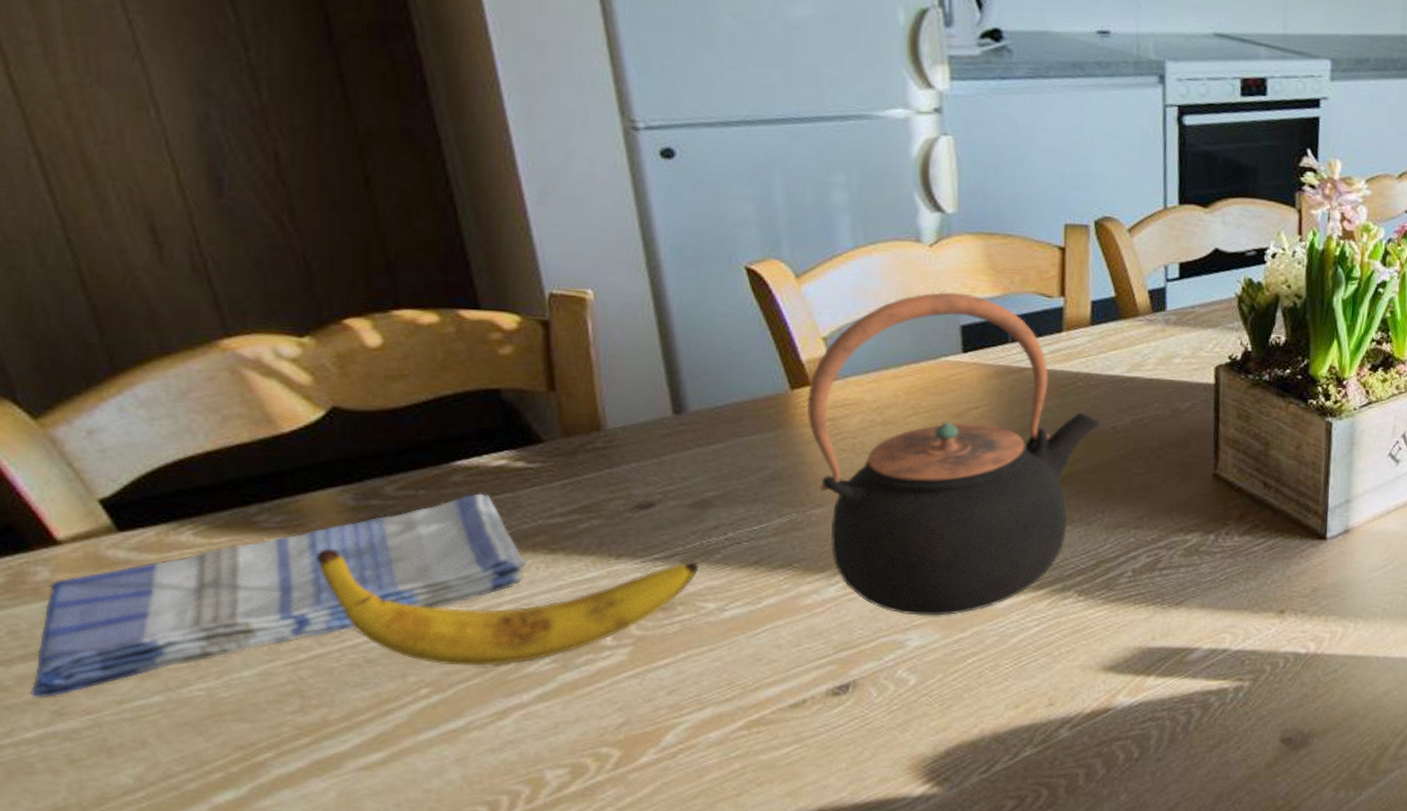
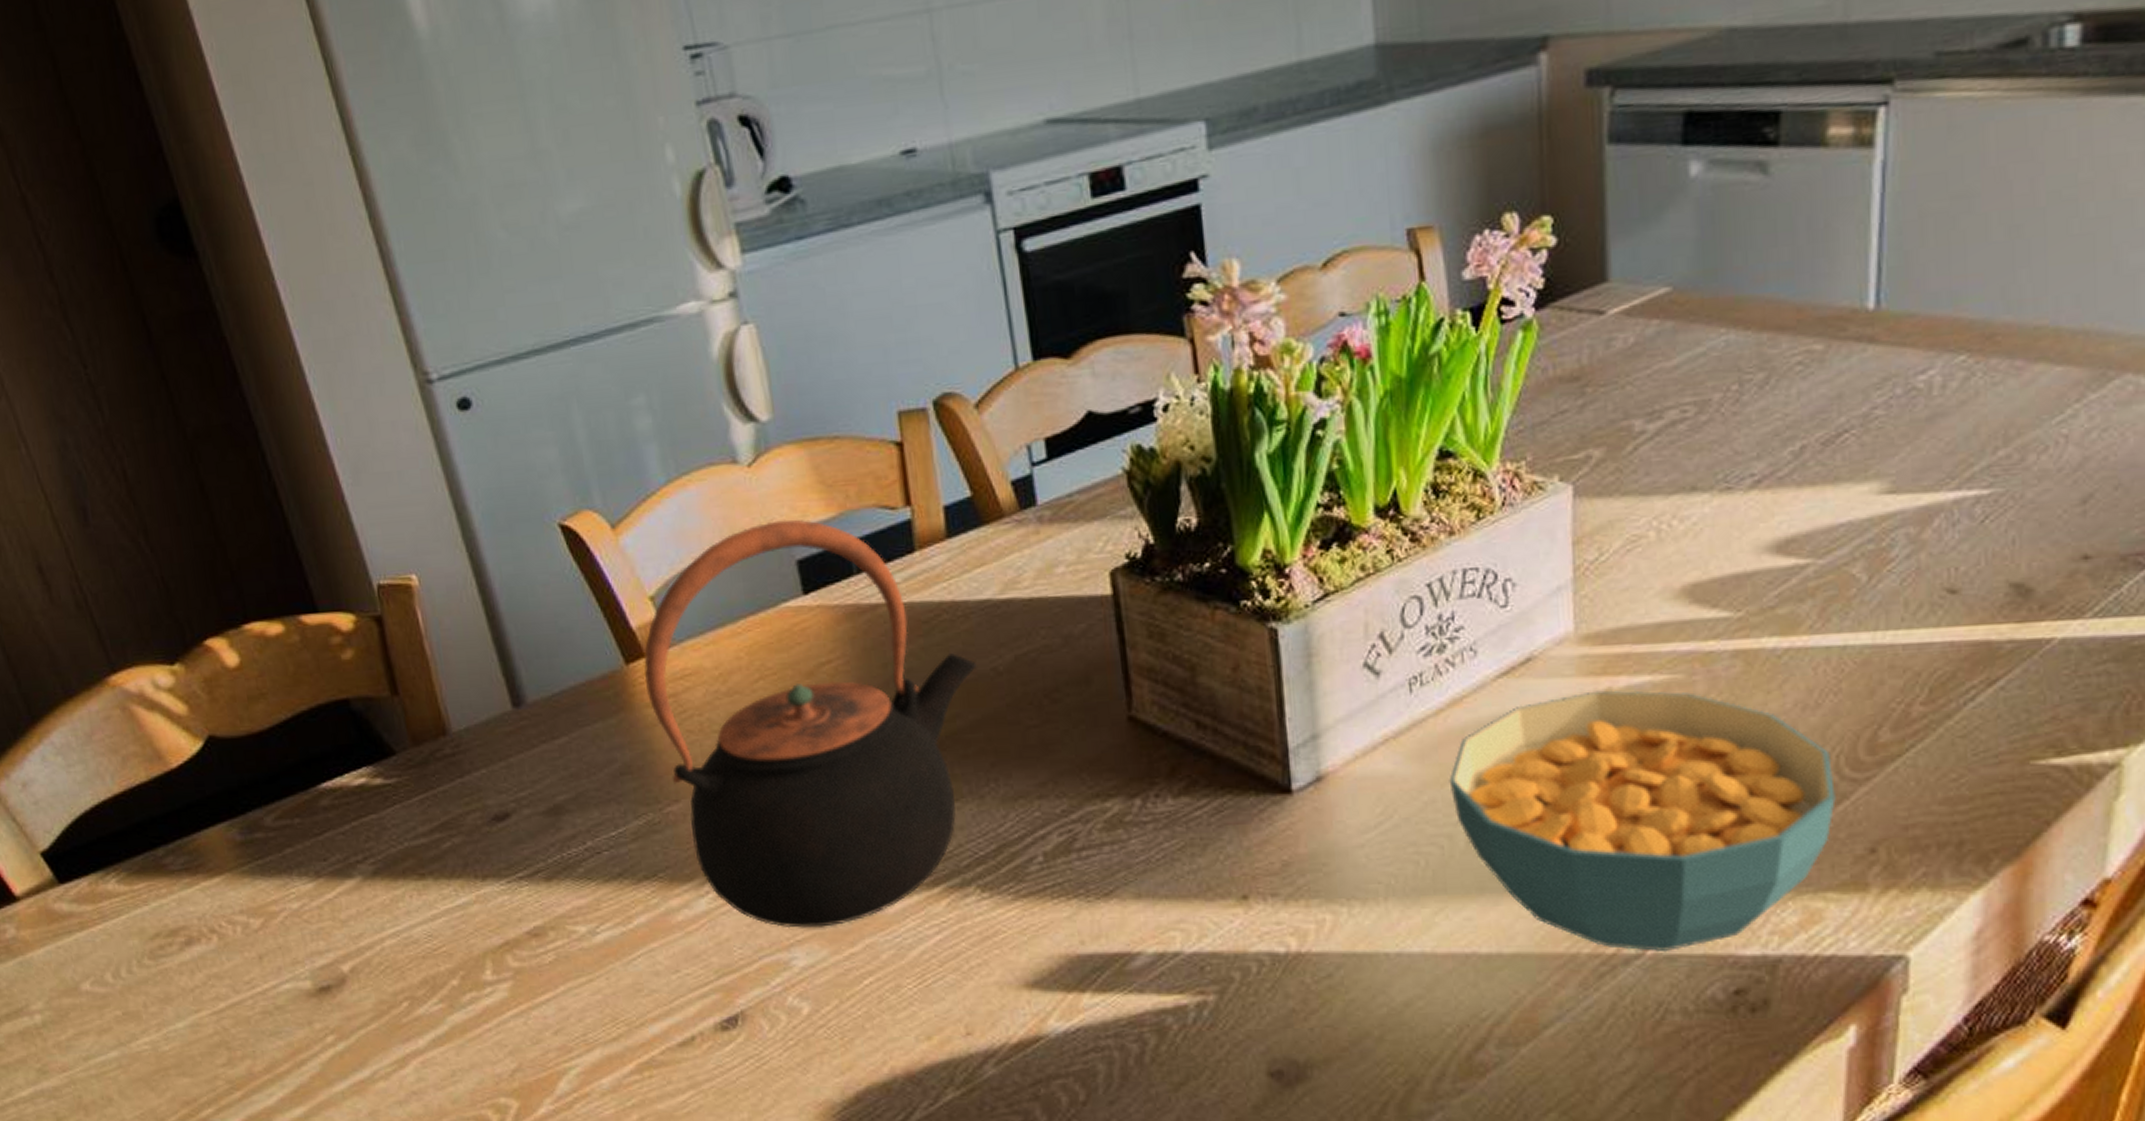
dish towel: present [30,493,527,699] -> none [17,817,401,1057]
banana: present [316,548,699,666] -> none [218,878,564,1010]

